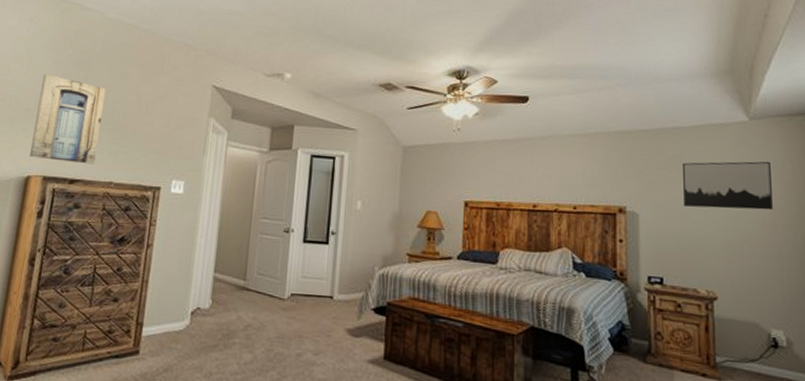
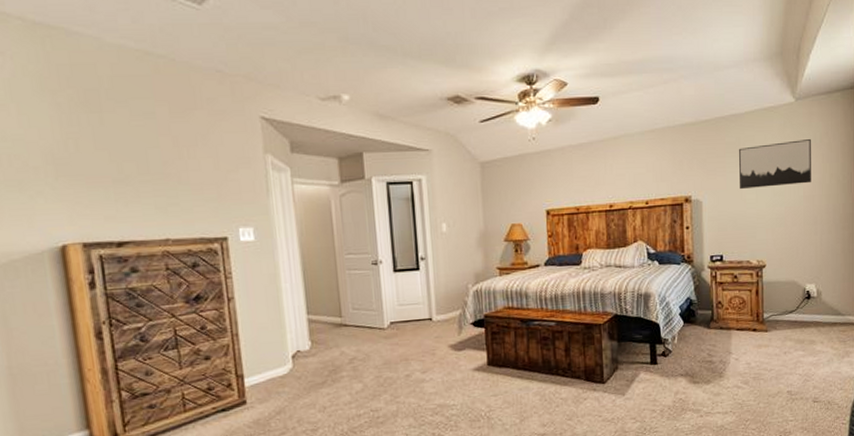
wall art: present [29,73,106,165] -> none [43,121,142,224]

